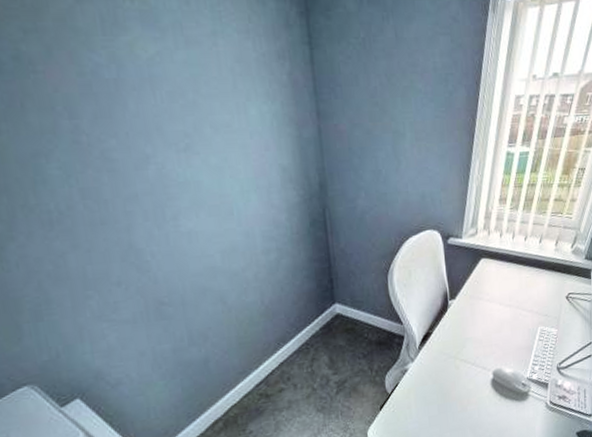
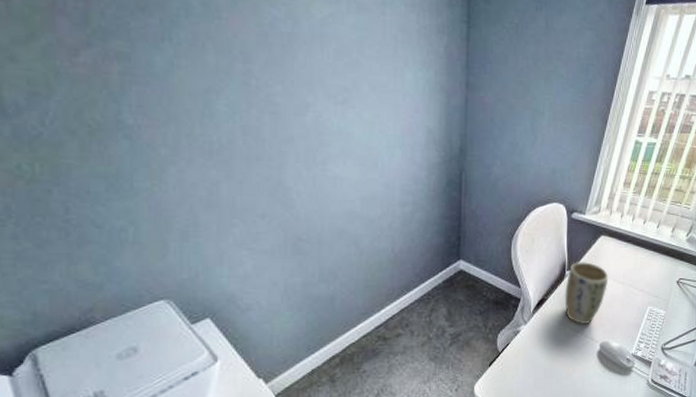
plant pot: none [449,287,494,354] -> present [564,261,609,324]

